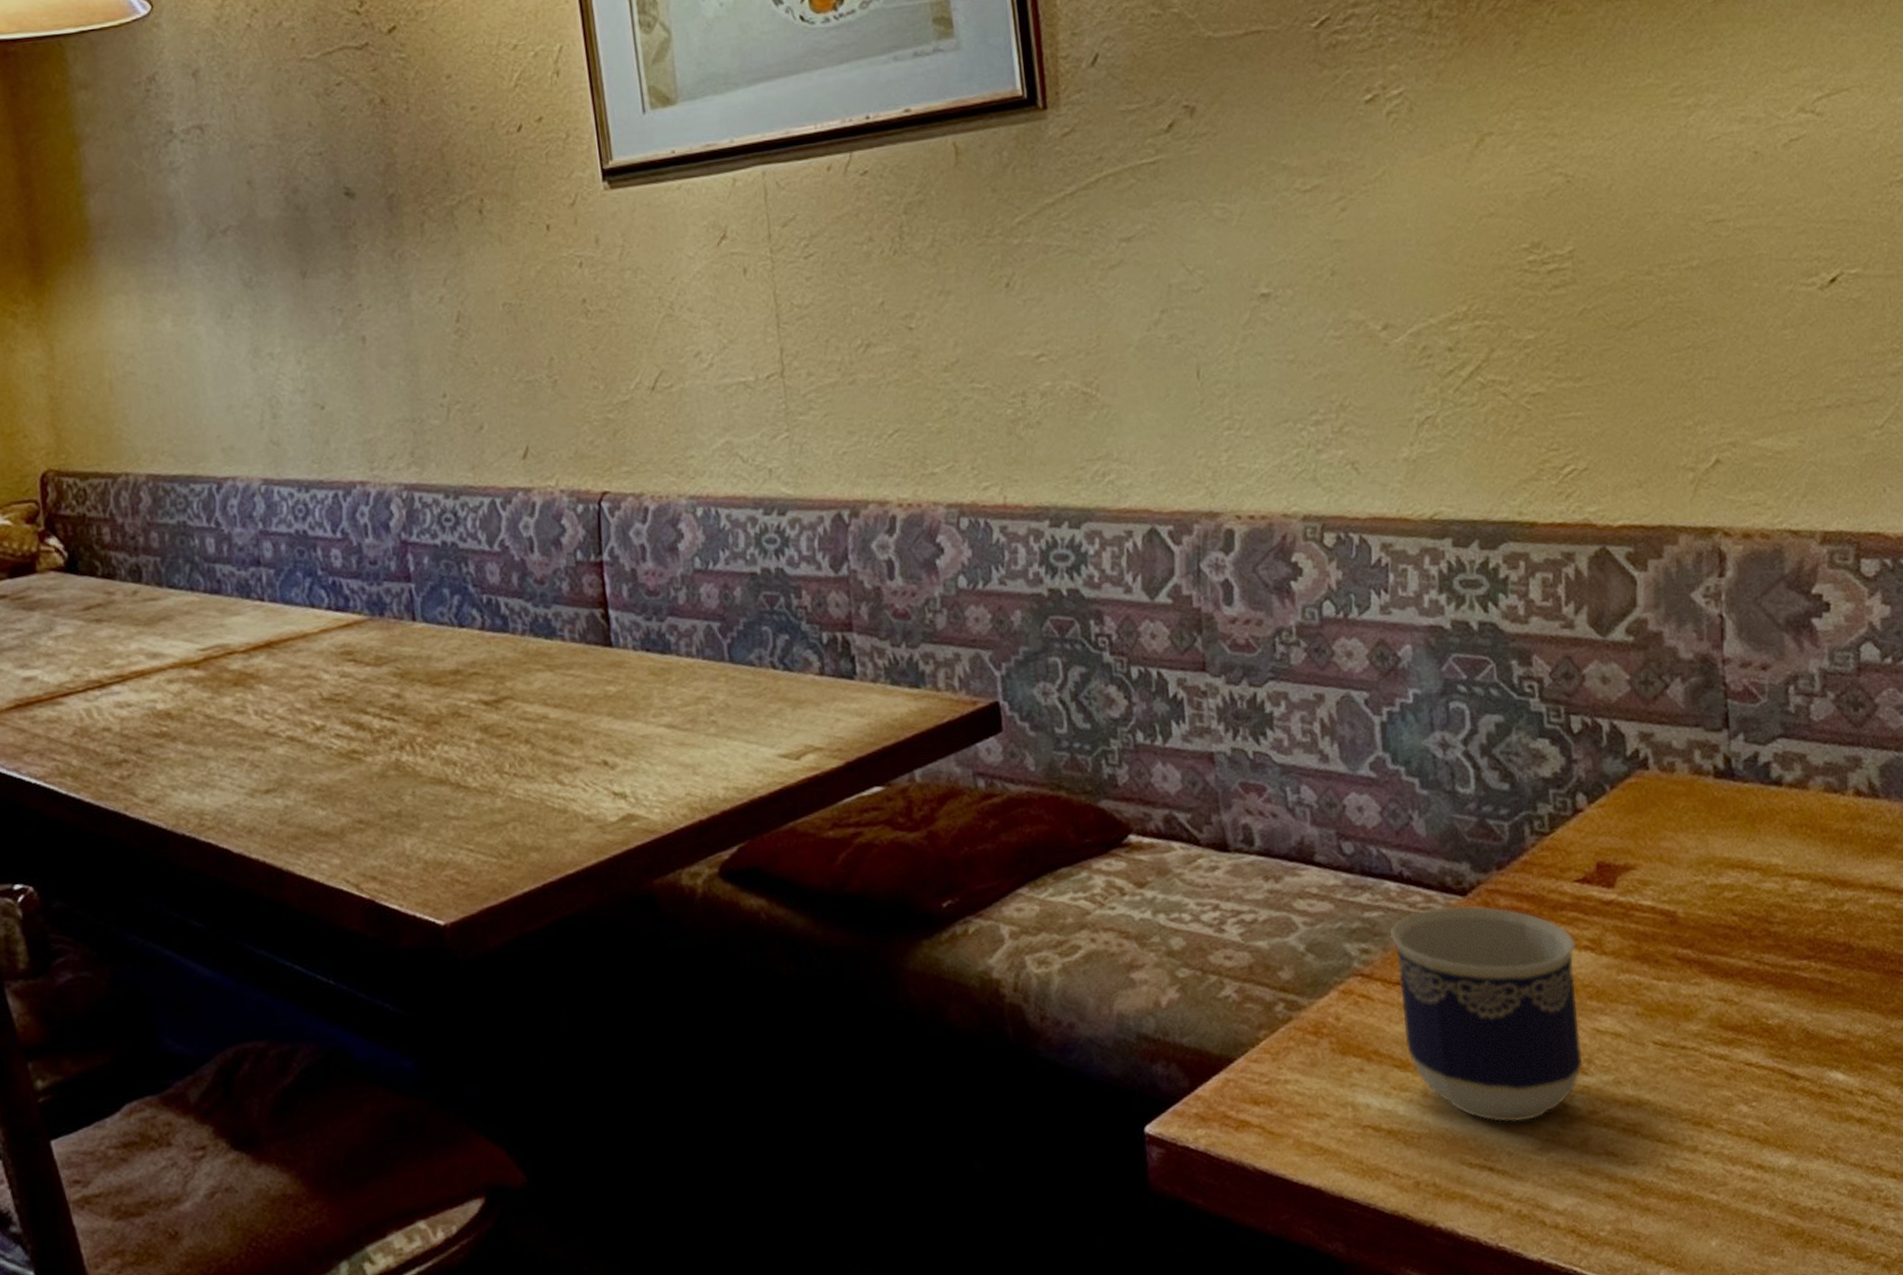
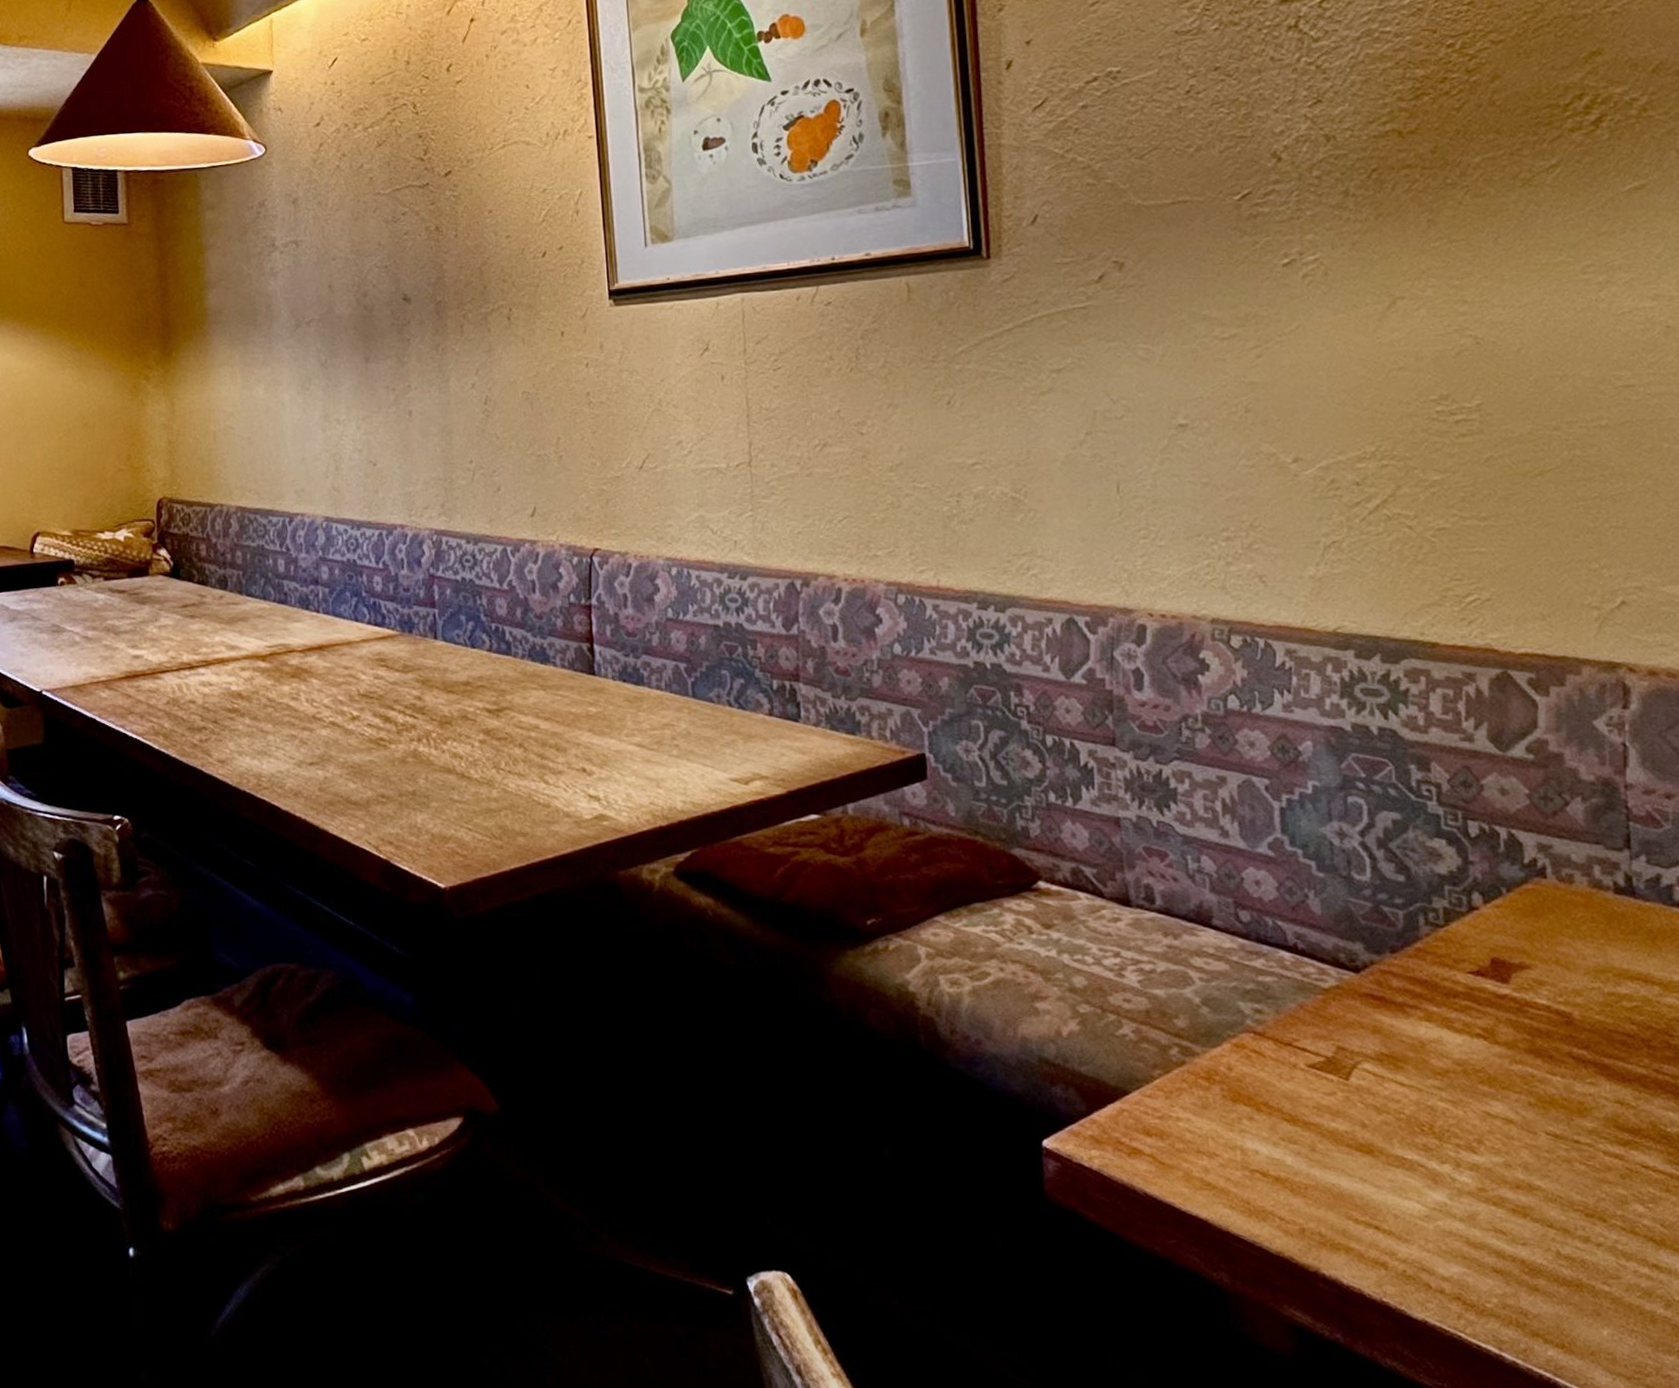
cup: present [1389,905,1583,1123] -> none [1282,980,1472,1188]

